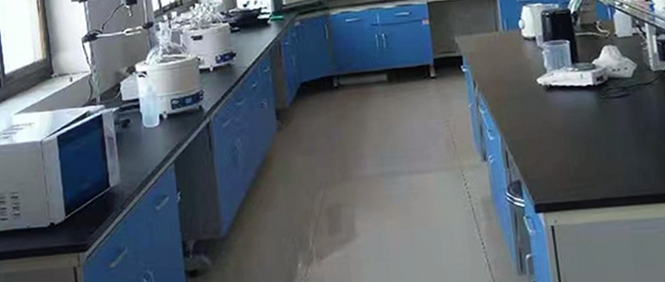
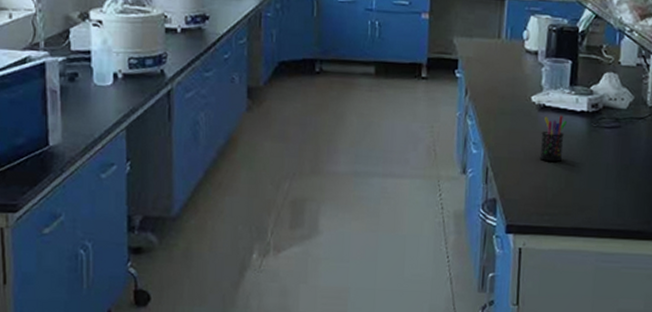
pen holder: none [552,92,577,138] -> present [539,115,568,162]

